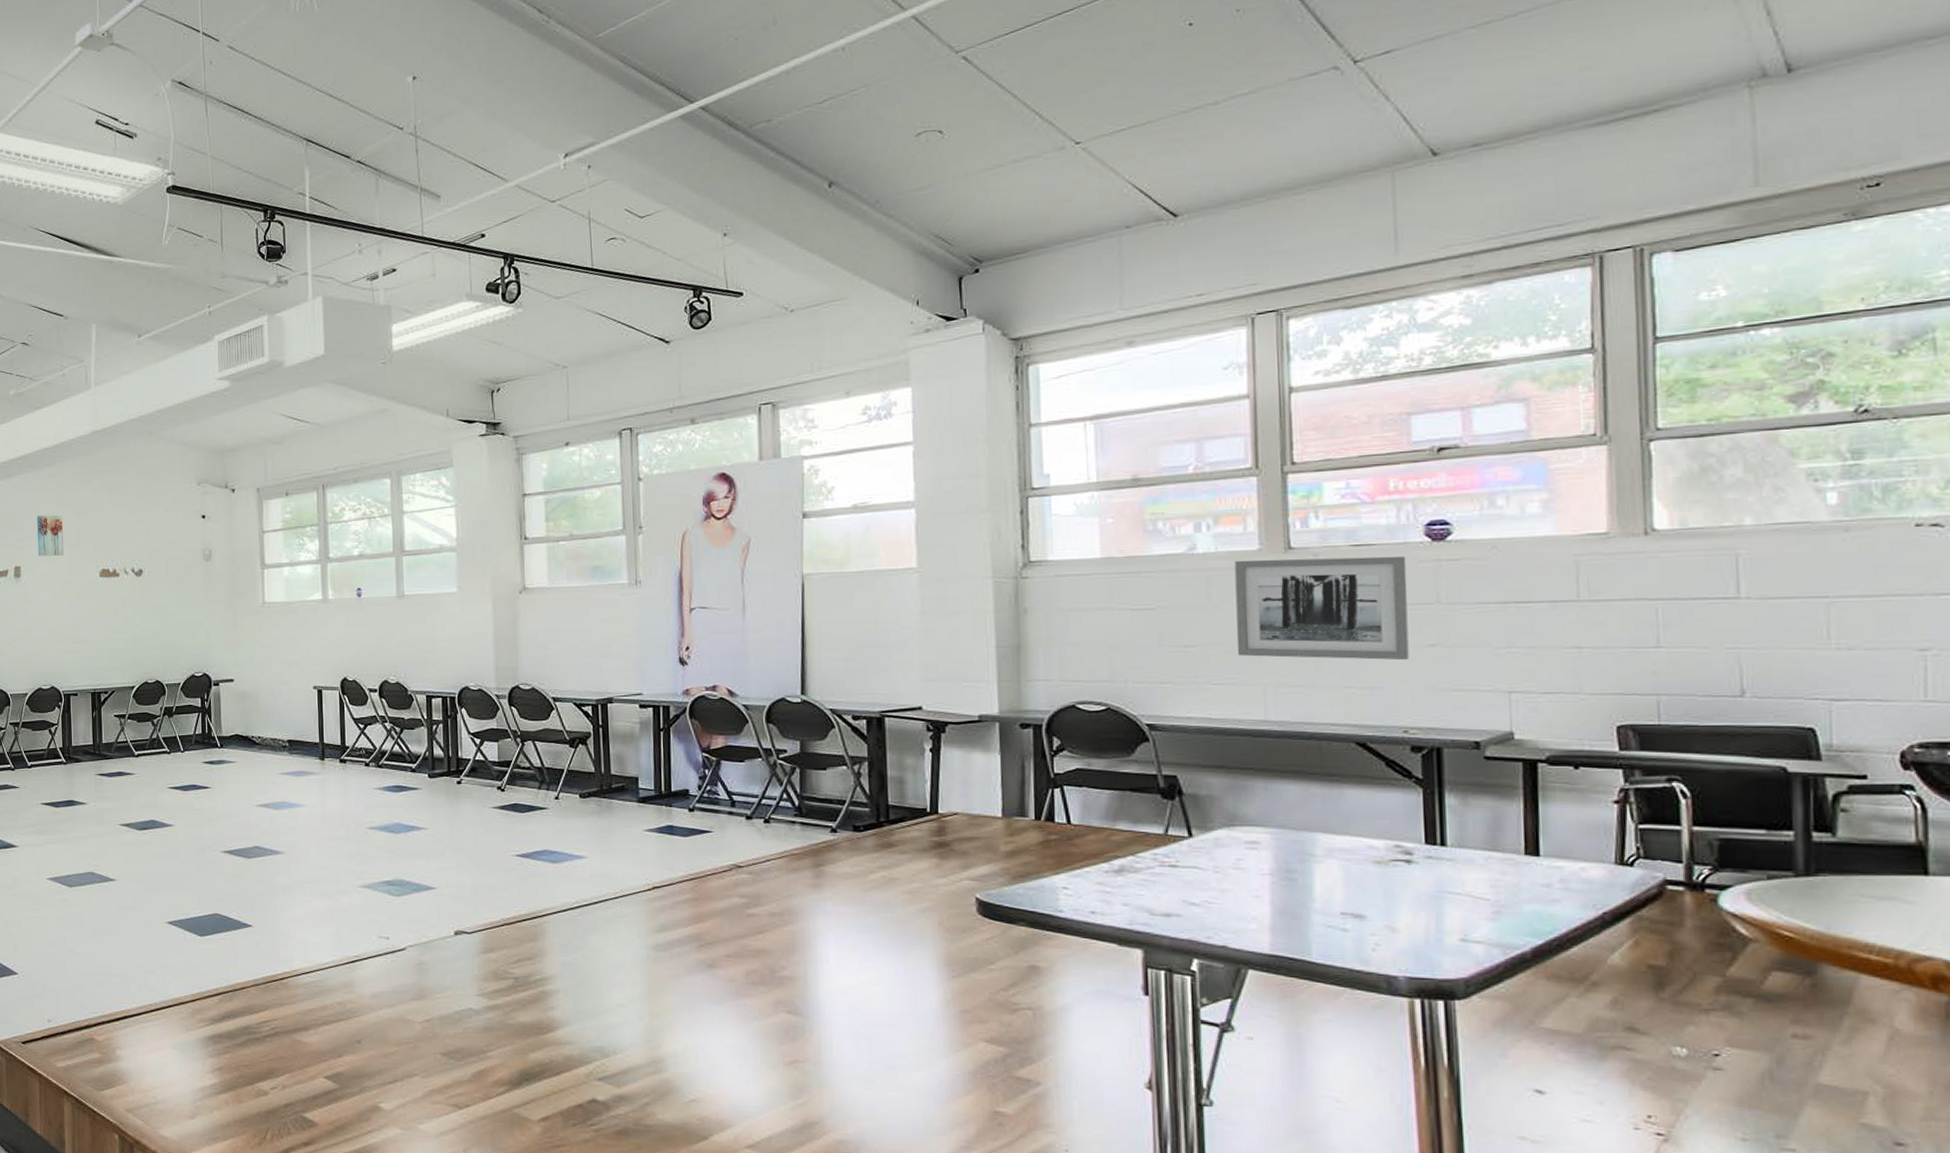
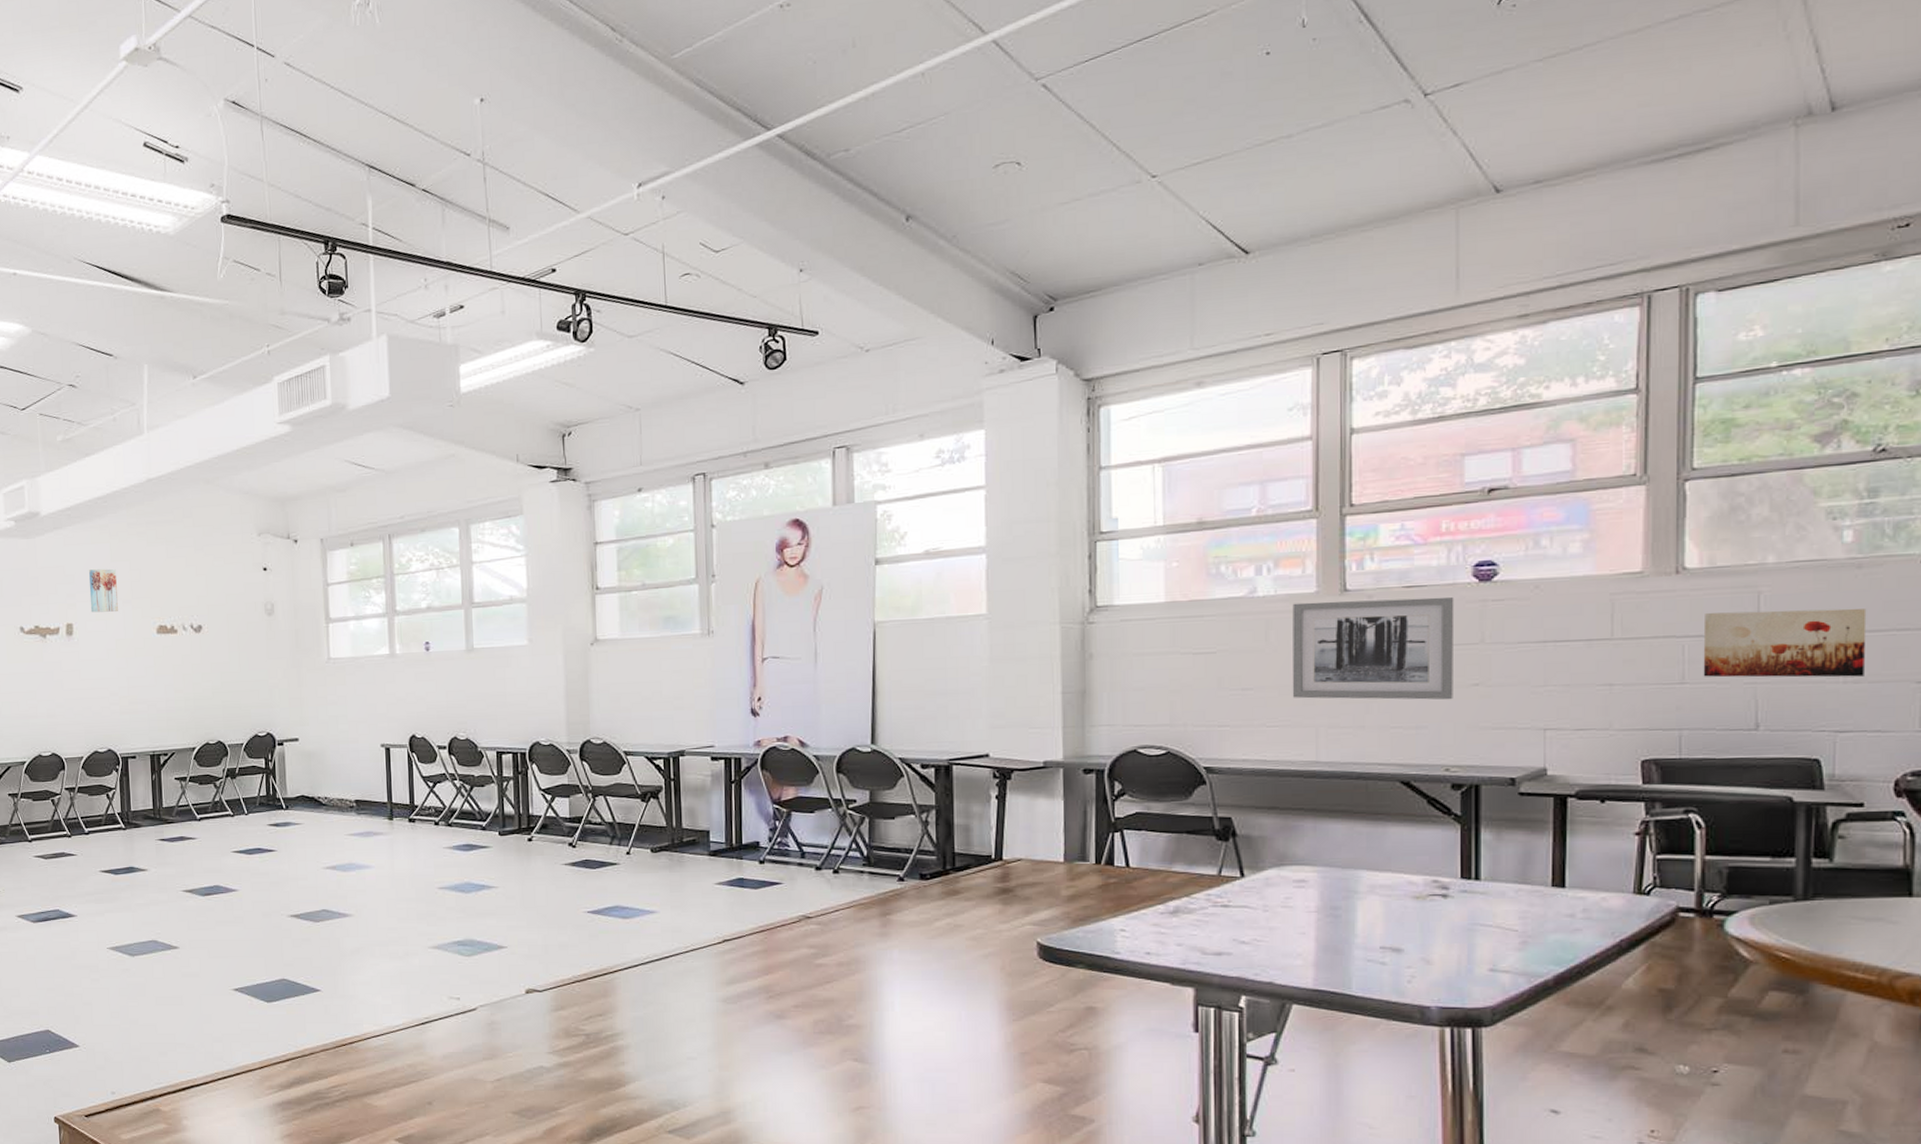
wall art: none [1678,572,1859,644] -> present [1703,608,1867,678]

